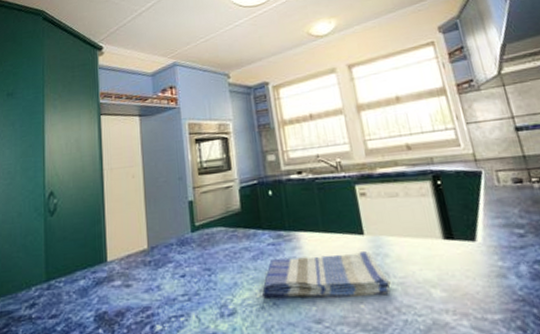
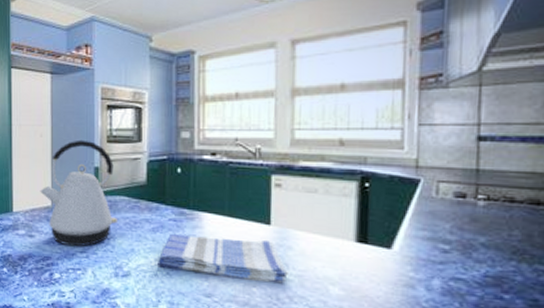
kettle: none [135,175,218,291] -> present [40,139,119,247]

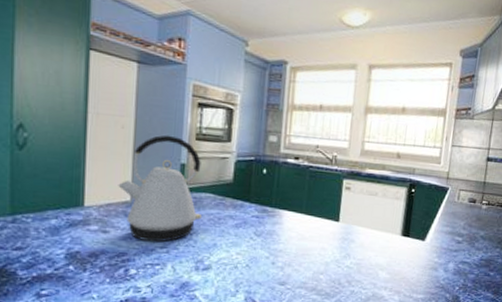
dish towel: present [158,233,288,283] -> none [238,229,349,270]

